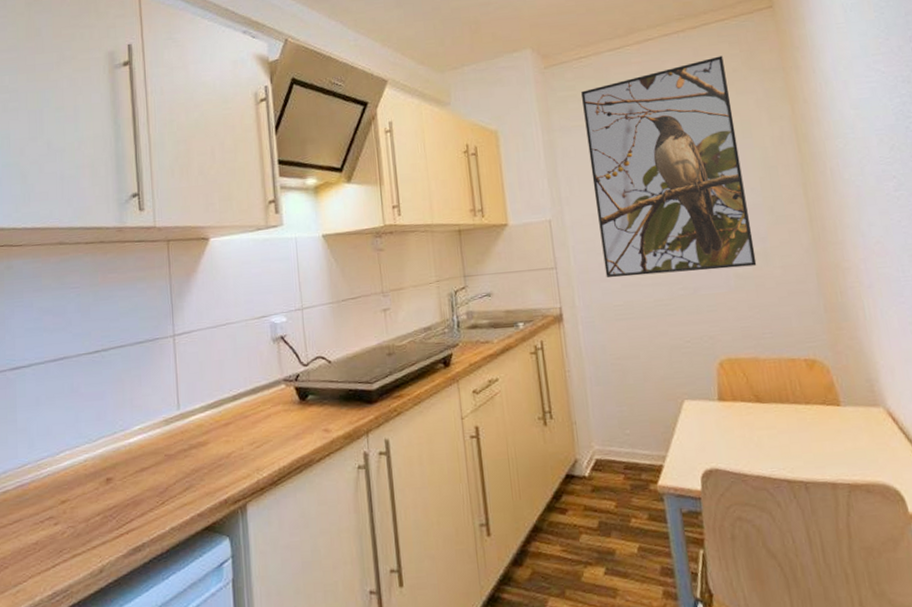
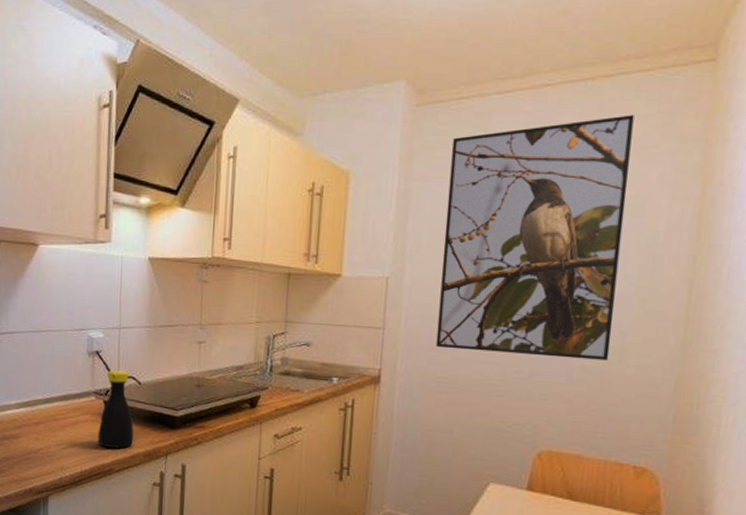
bottle: none [292,352,332,437] -> present [98,370,134,448]

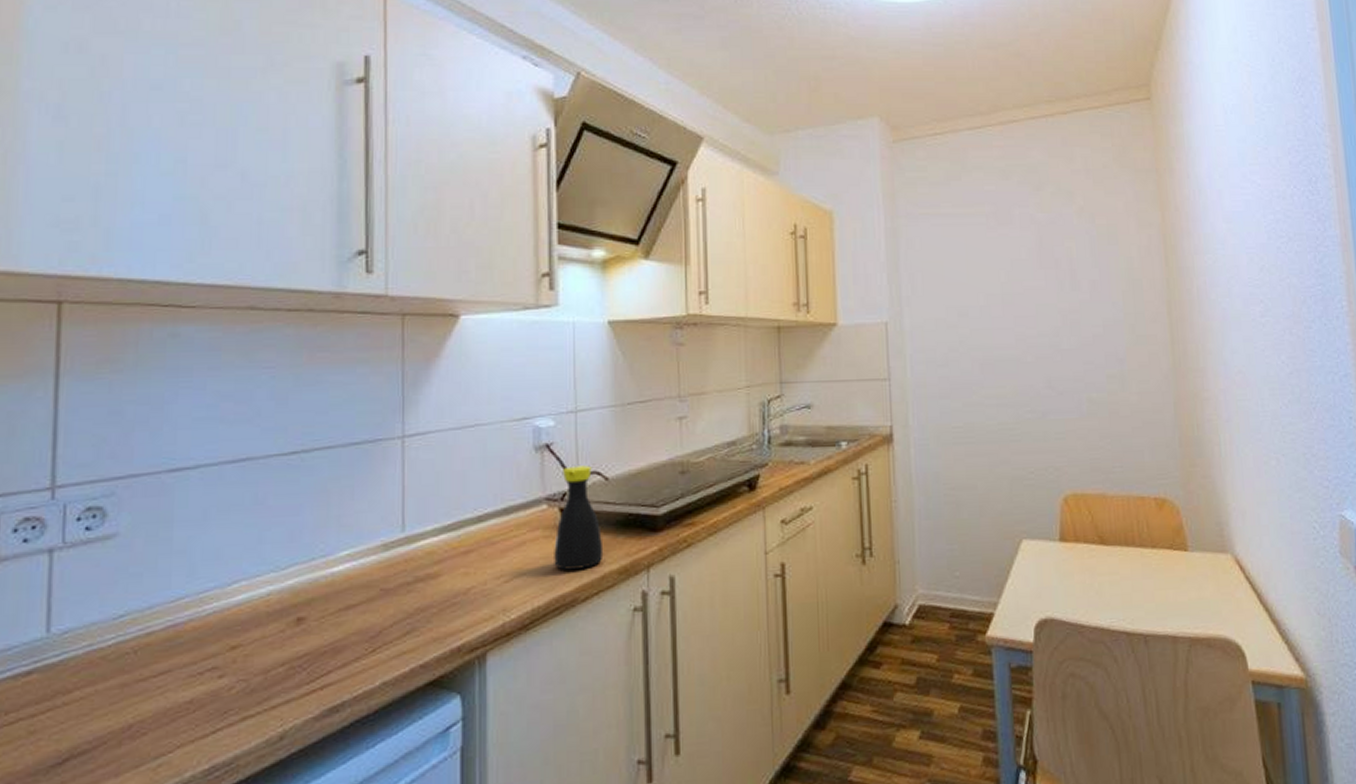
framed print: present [436,115,634,361] -> none [933,148,1112,395]

